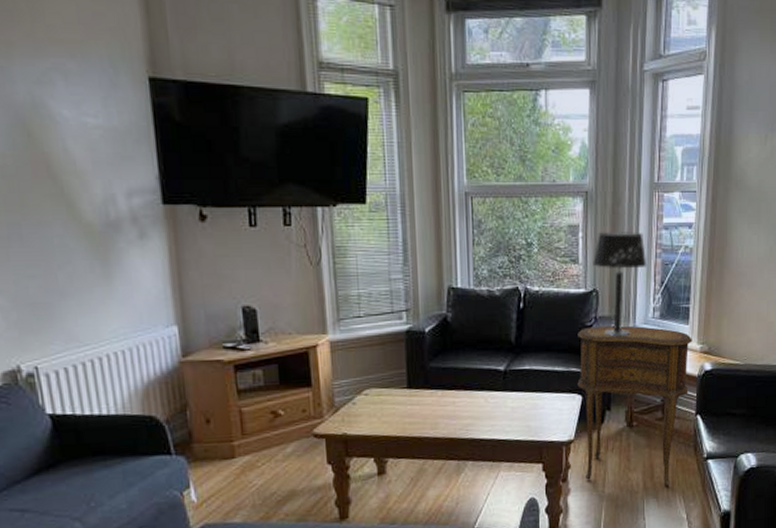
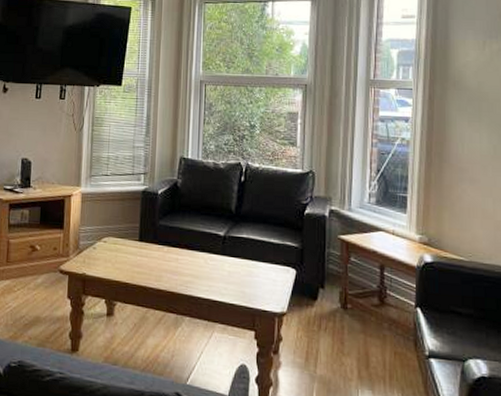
side table: present [577,325,692,487] -> none [292,205,411,380]
table lamp: present [593,230,647,337] -> none [310,119,363,218]

